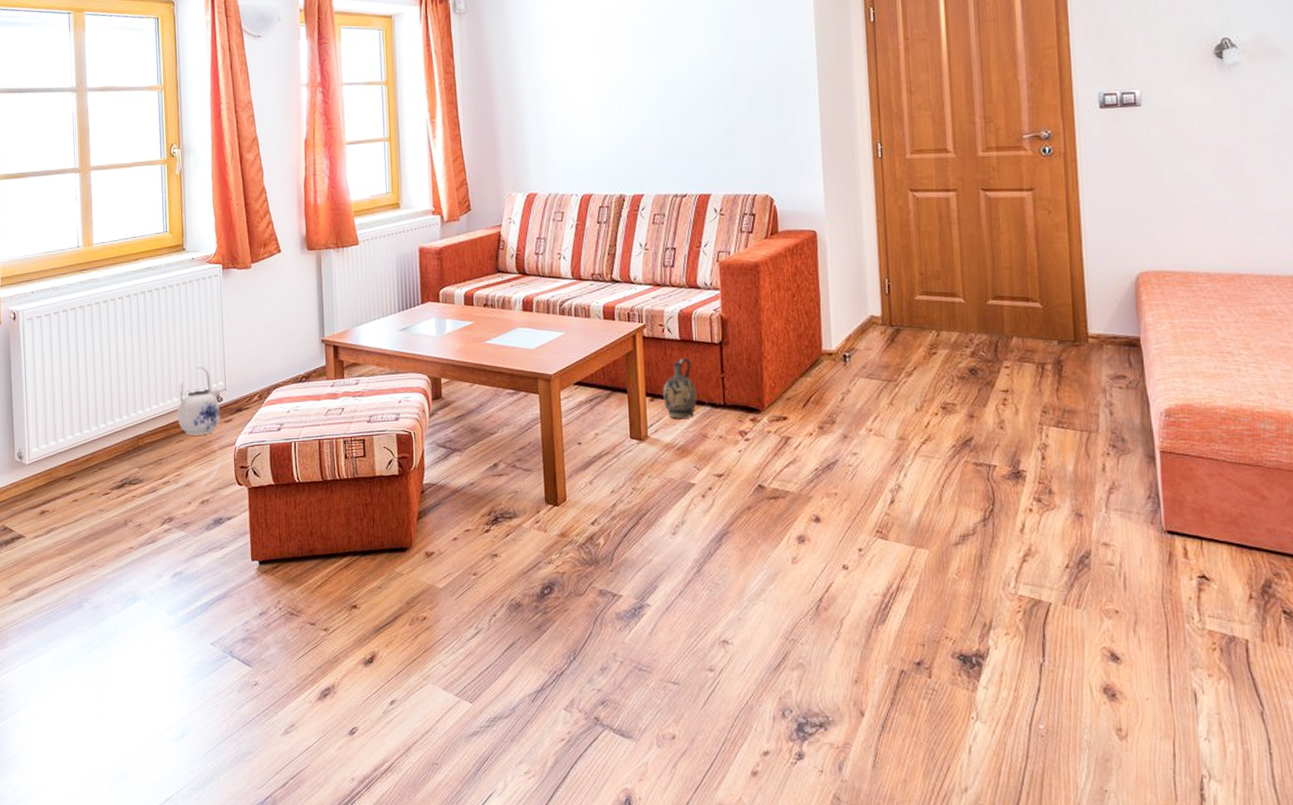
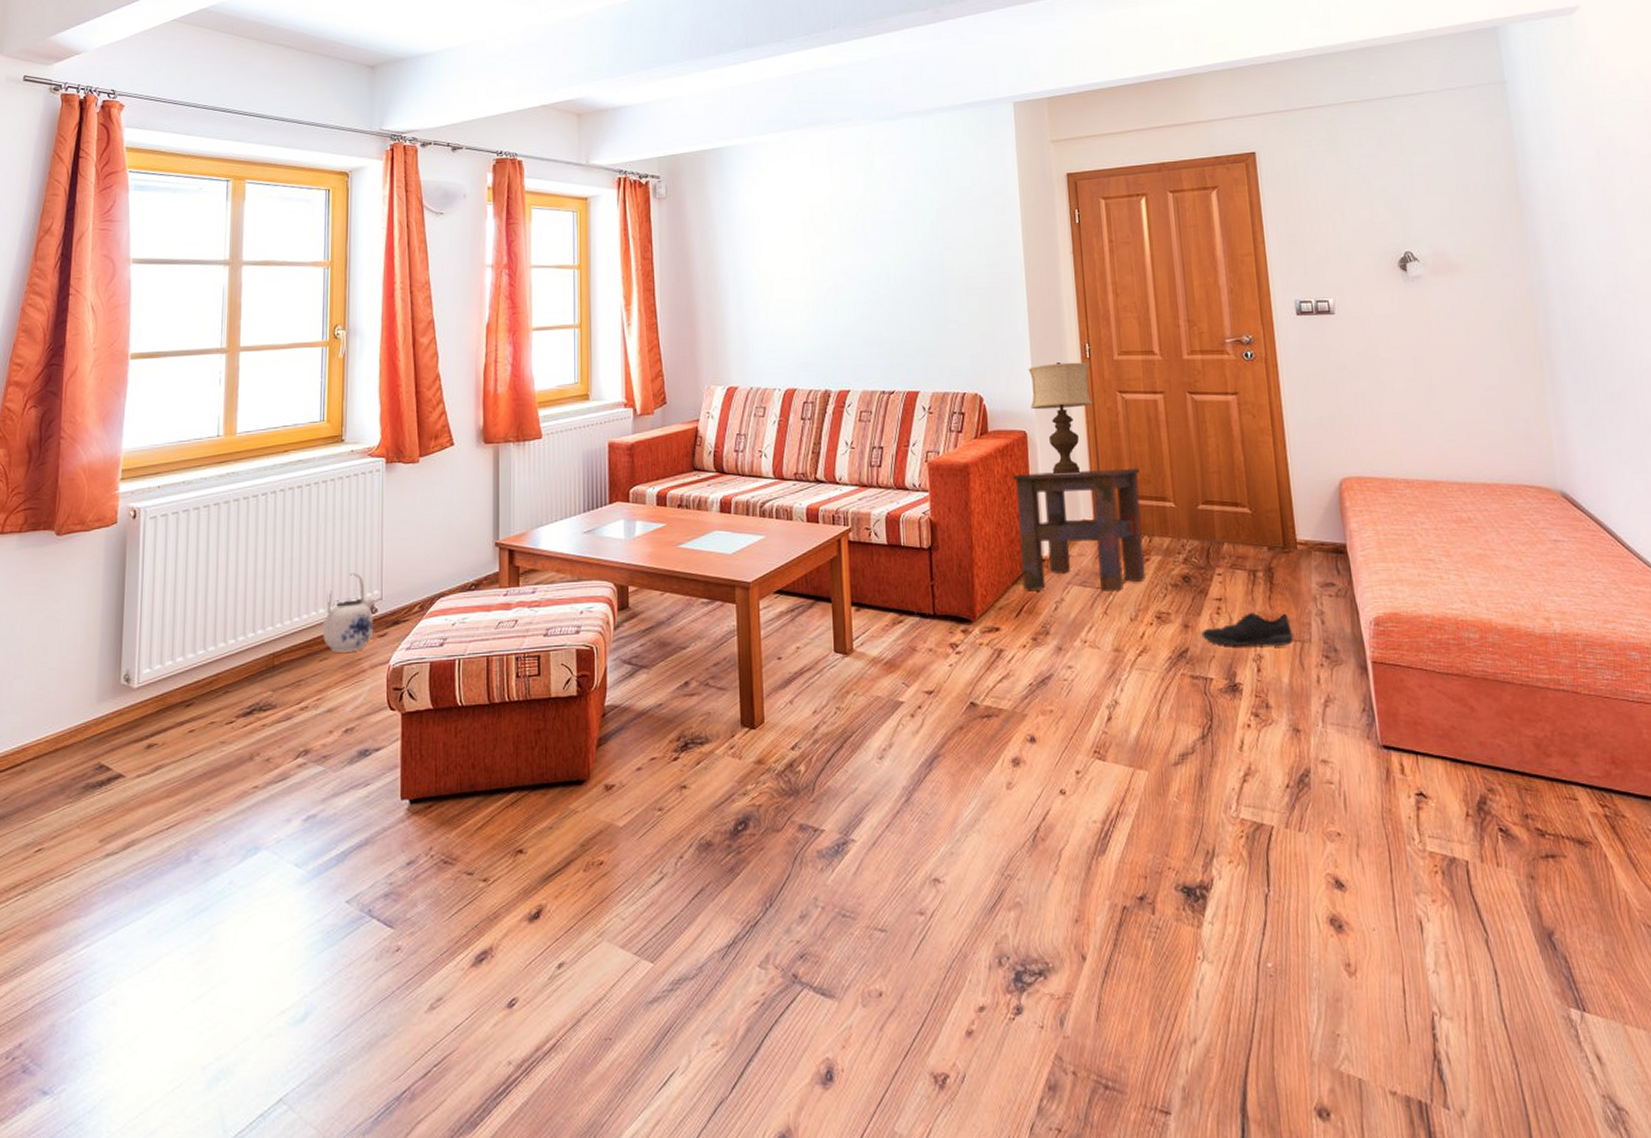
ceramic jug: present [663,357,697,419] -> none [869,563,905,630]
side table: none [801,266,932,384] -> present [1012,469,1145,593]
table lamp: none [819,161,883,271] -> present [1028,361,1093,474]
shoe: none [986,403,1080,436] -> present [1201,612,1294,646]

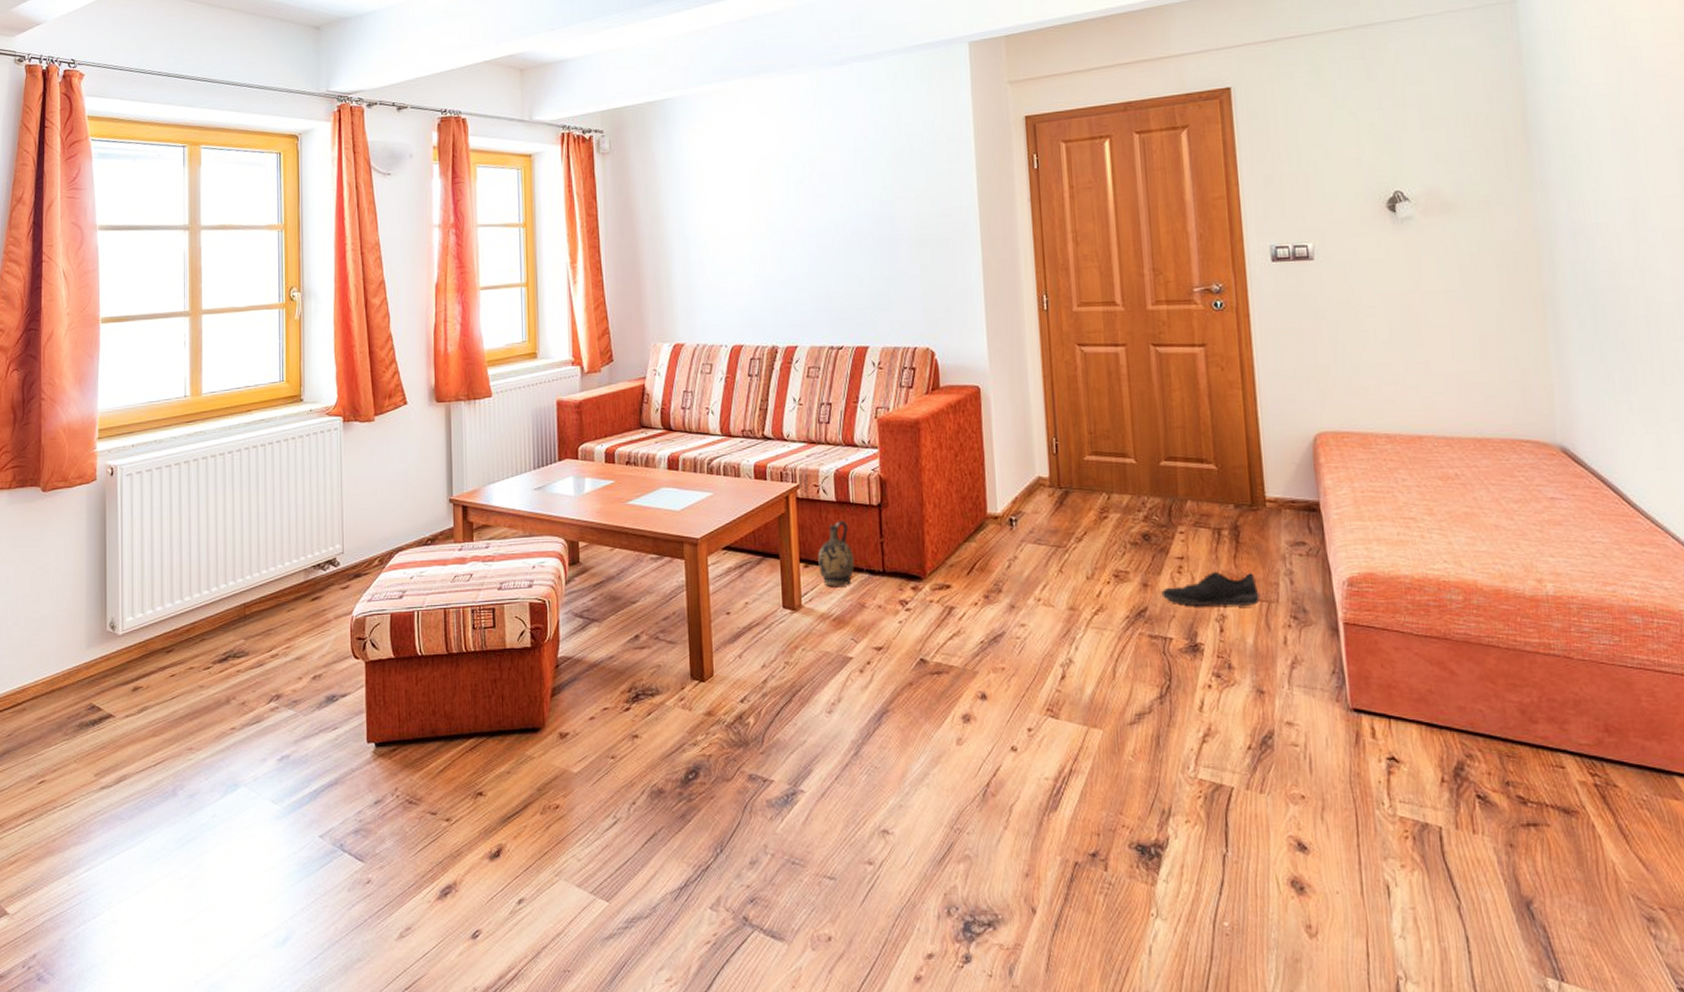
teapot: present [323,572,376,653] -> none [289,527,338,604]
ceramic jug: none [869,563,905,630] -> present [818,520,854,587]
side table: present [1012,469,1145,593] -> none [964,424,1103,551]
table lamp: present [1028,361,1093,474] -> none [982,314,1050,430]

